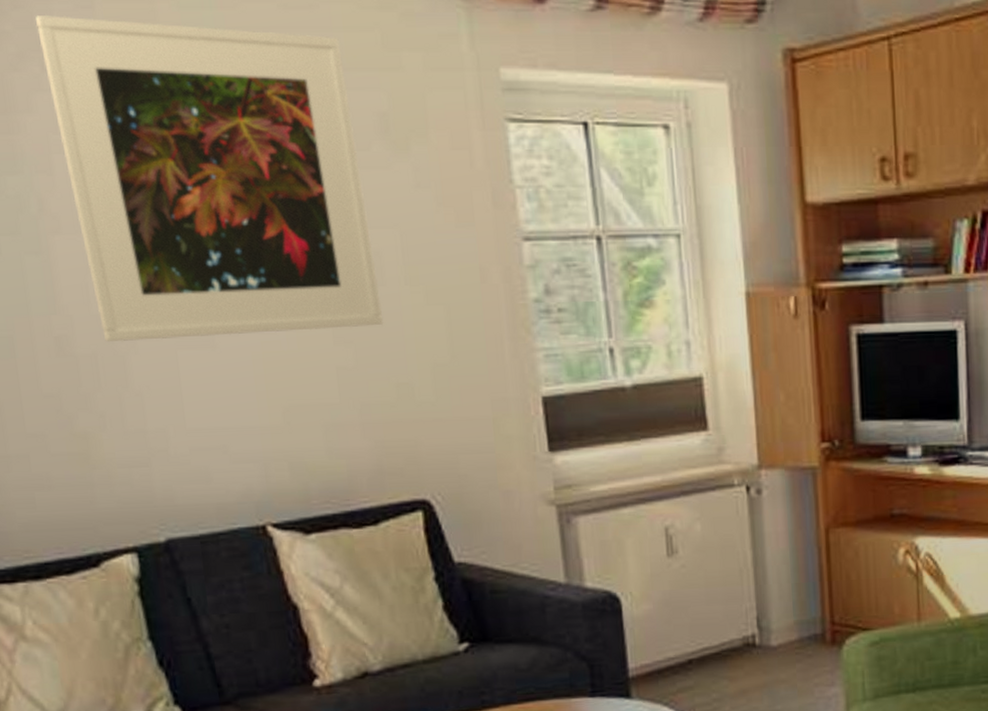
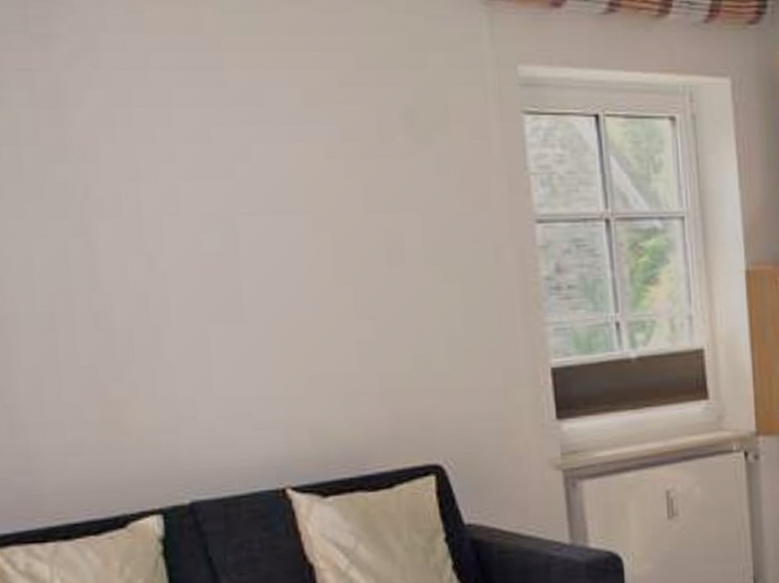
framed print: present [35,14,384,342] -> none [88,18,403,317]

